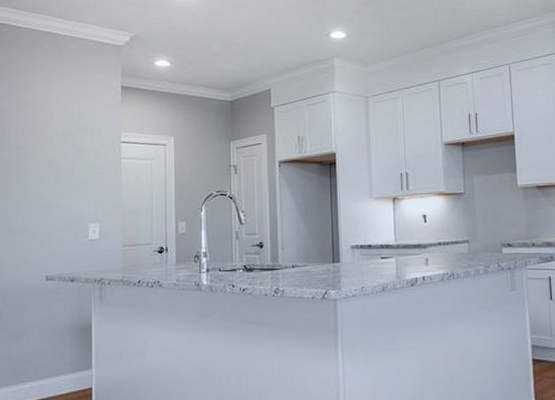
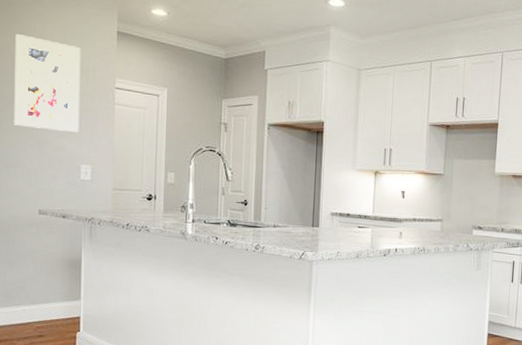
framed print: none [19,100,86,192] -> present [14,34,81,133]

